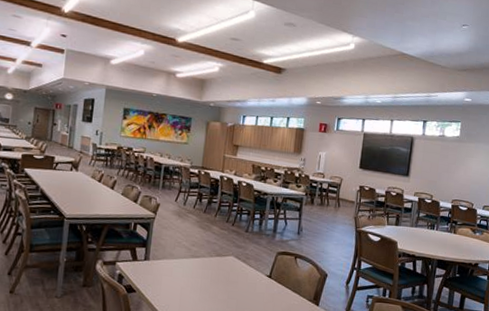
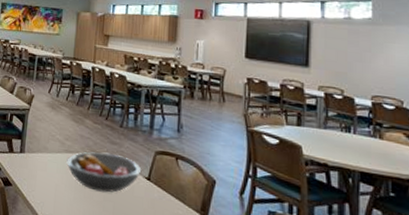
fruit bowl: none [192,255,264,291] -> present [66,152,142,193]

